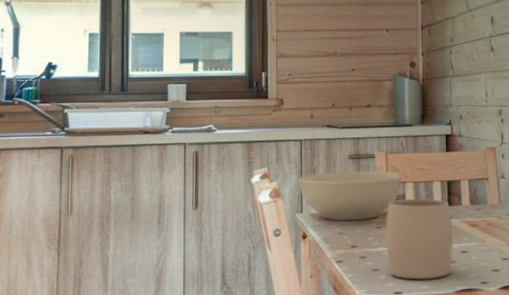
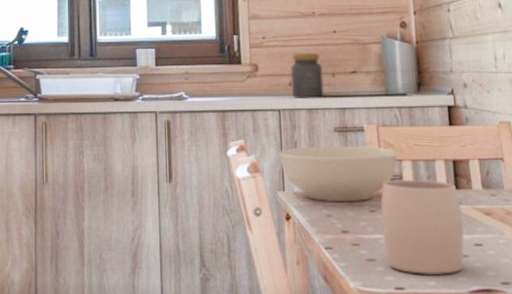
jar: none [312,88,342,130] -> present [290,52,324,98]

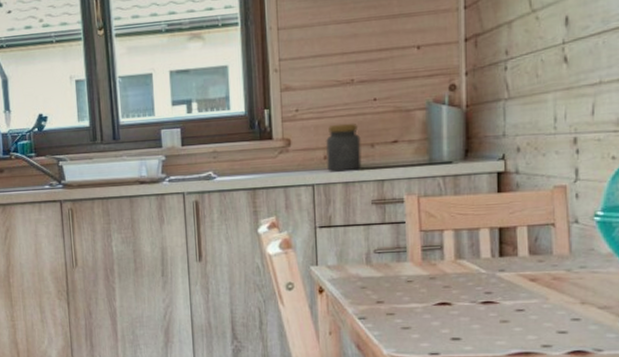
bowl: present [277,145,398,201] -> none [311,217,440,274]
mug: present [380,179,464,276] -> none [418,248,506,341]

